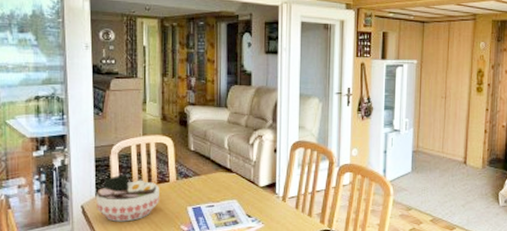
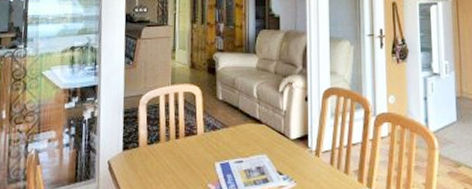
bowl: present [96,174,159,222] -> none [123,127,187,179]

